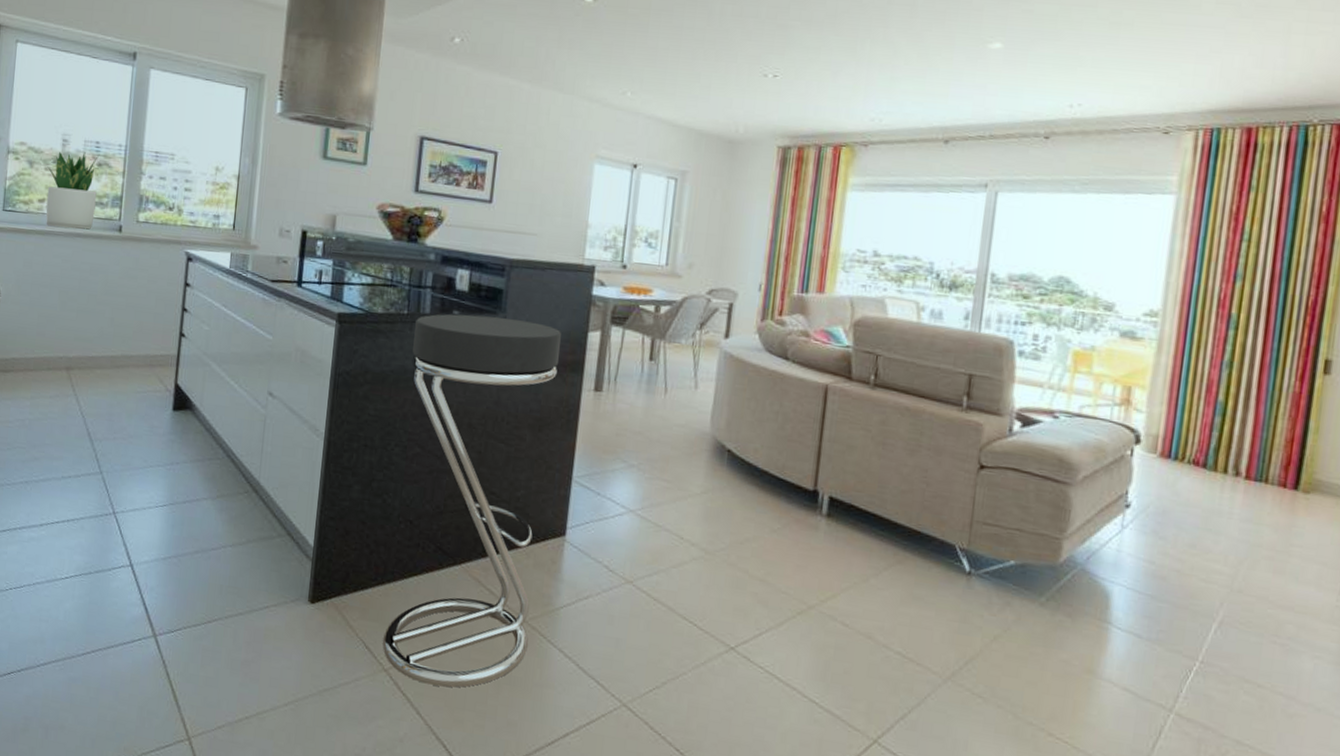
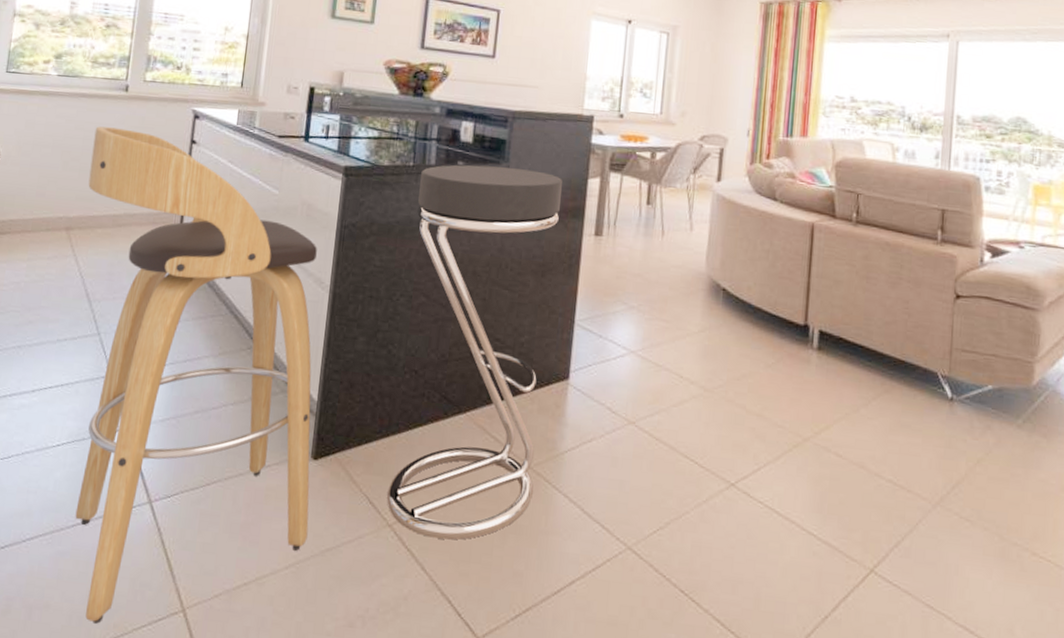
planter: present [46,152,100,230] -> none [51,14,109,90]
bar stool: none [85,267,312,746] -> present [75,126,317,624]

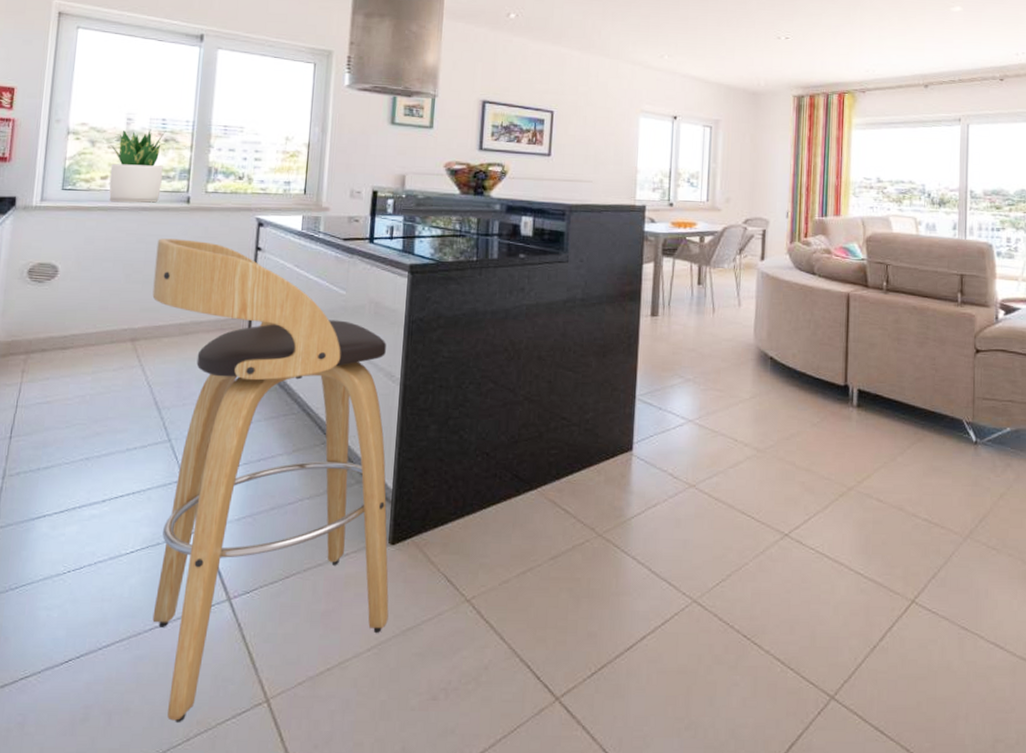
planter: none [51,14,109,90] -> present [109,129,167,204]
bar stool: present [387,164,562,540] -> none [464,257,619,609]

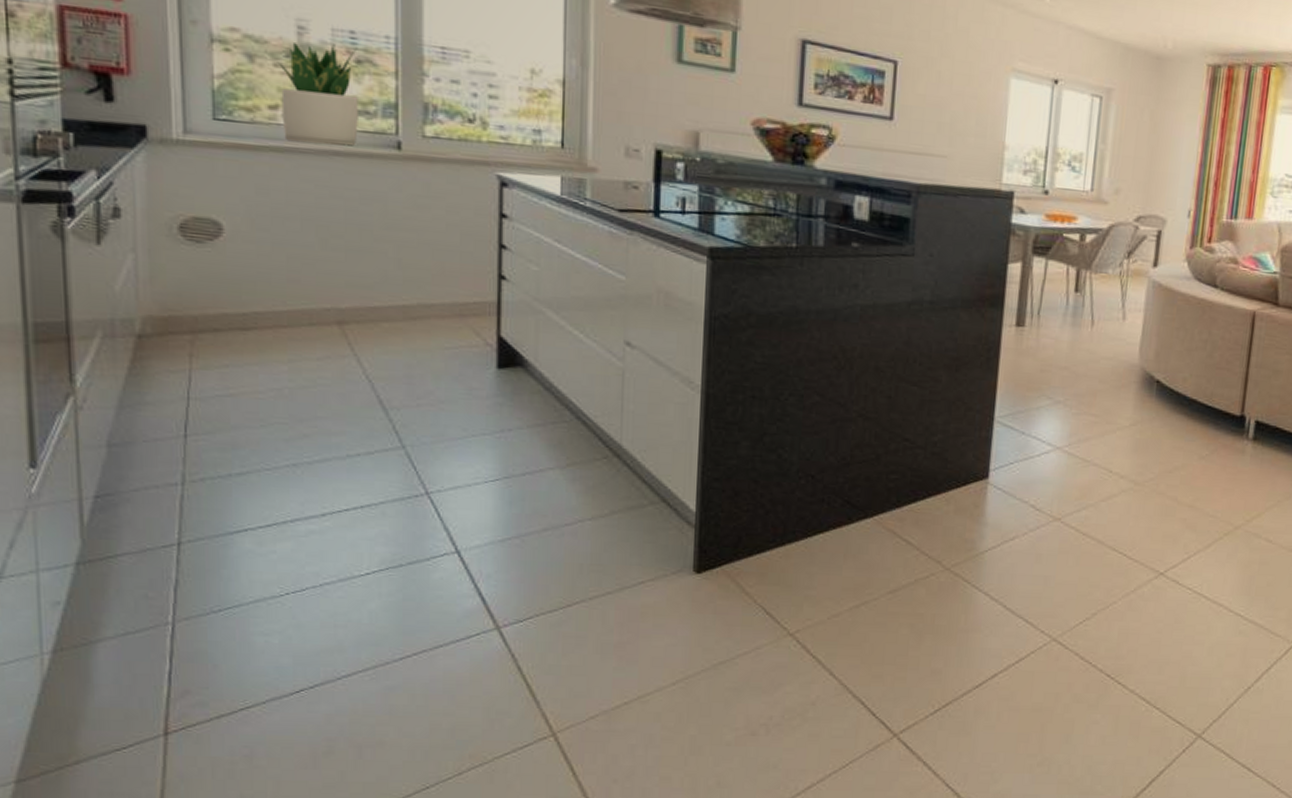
bar stool: present [152,238,389,722] -> none [361,194,696,756]

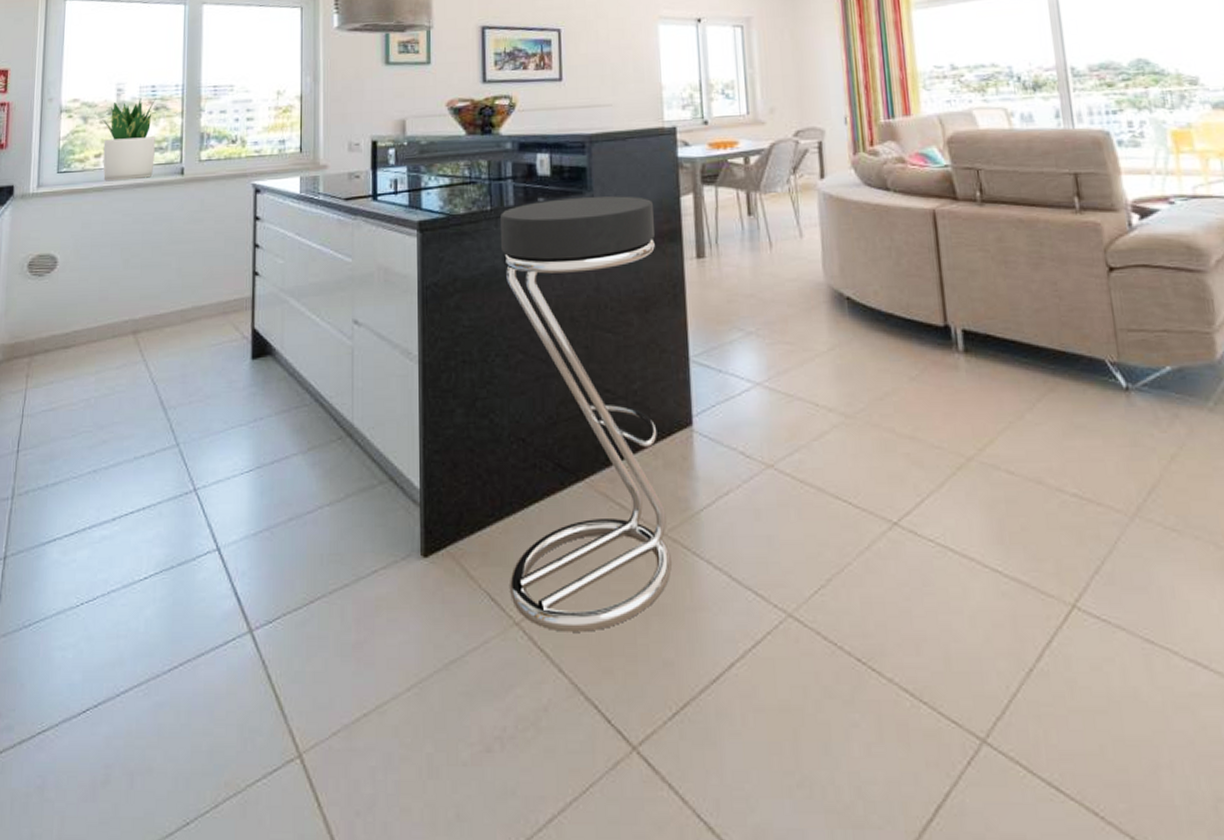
bar stool: none [786,246,978,644] -> present [500,196,672,632]

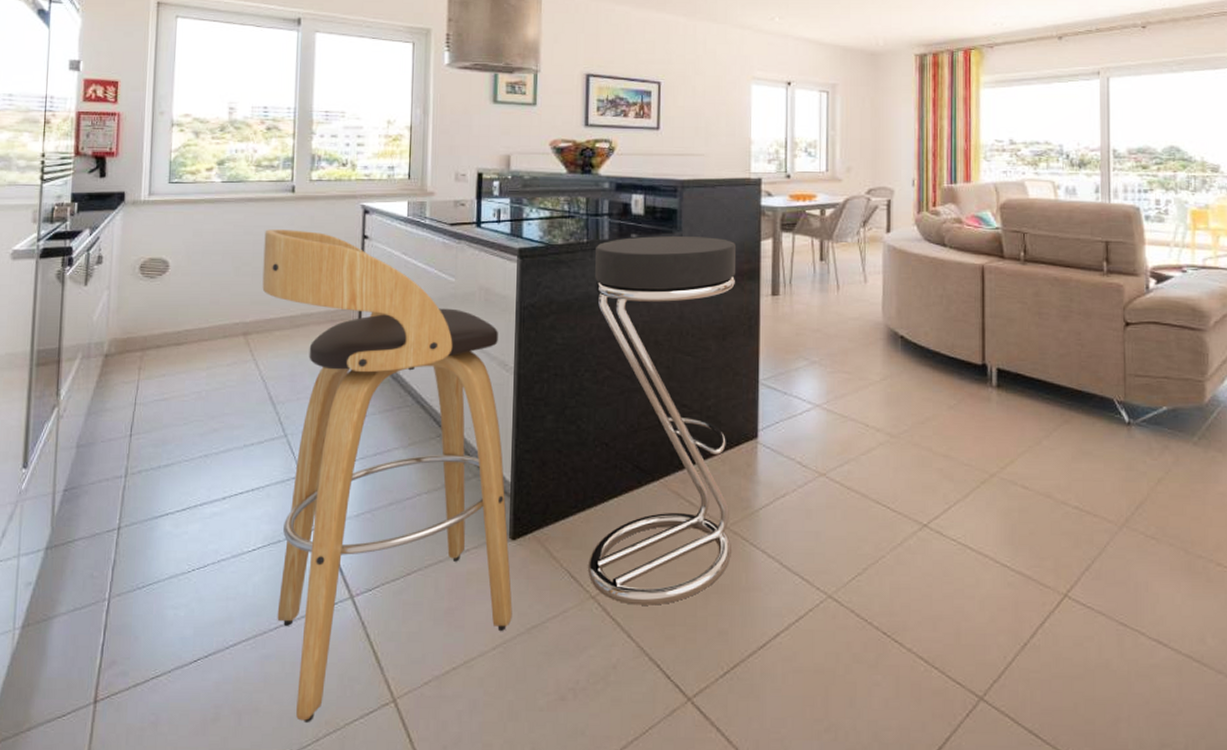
planter: present [102,97,157,182] -> none [214,118,269,194]
bar stool: none [152,215,427,784] -> present [262,229,512,722]

